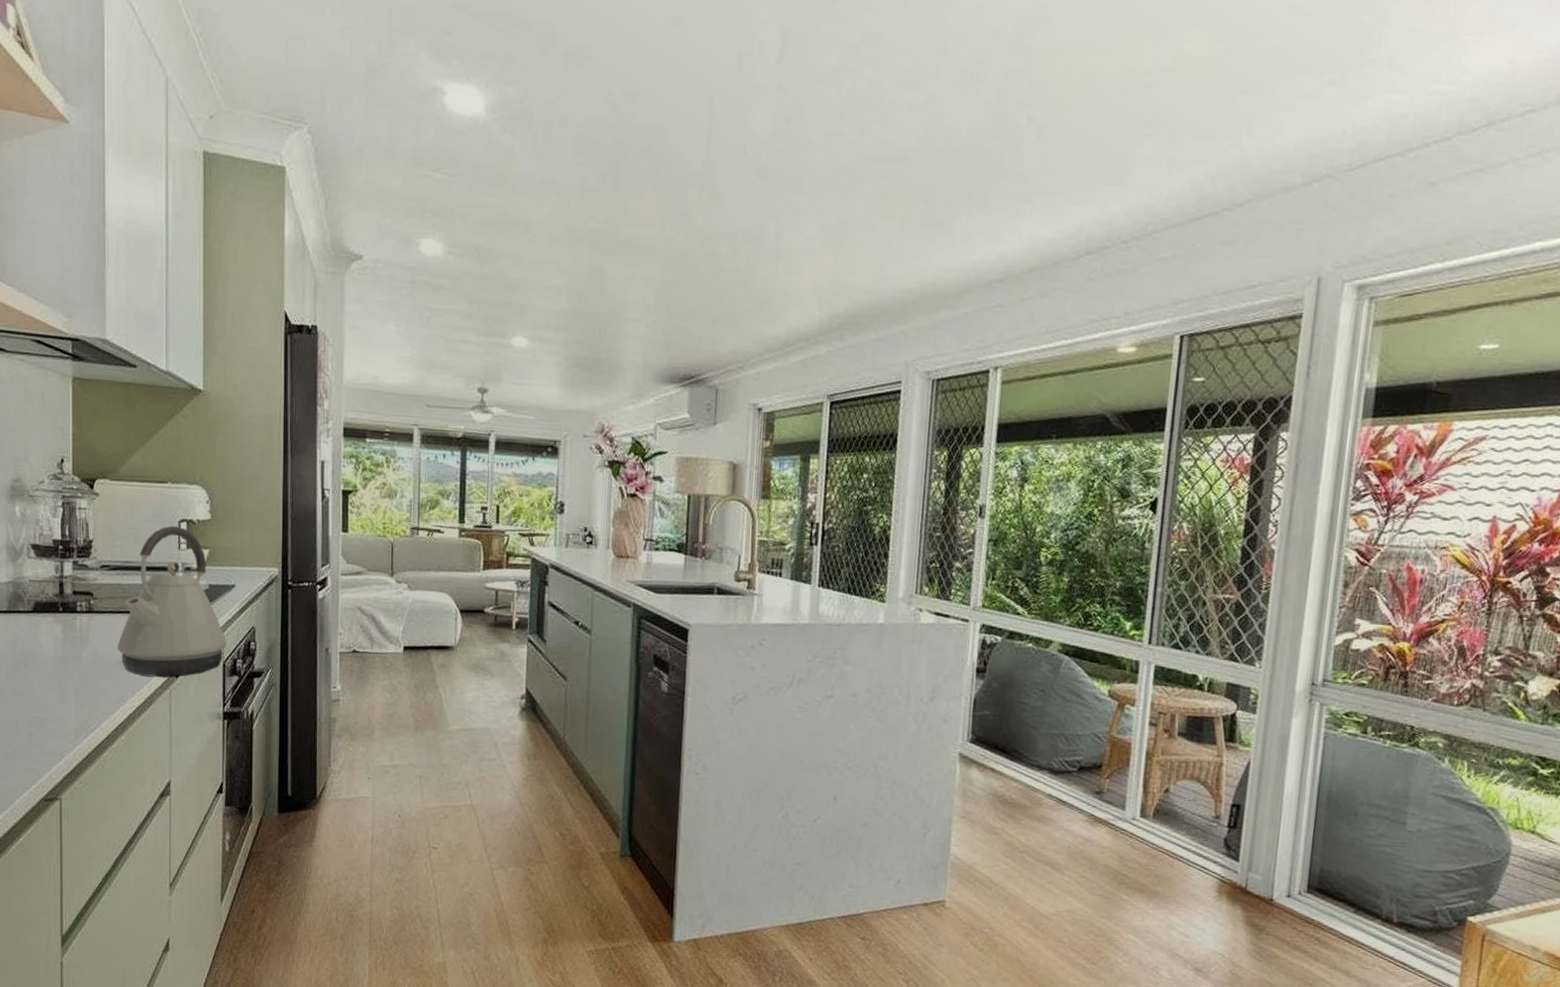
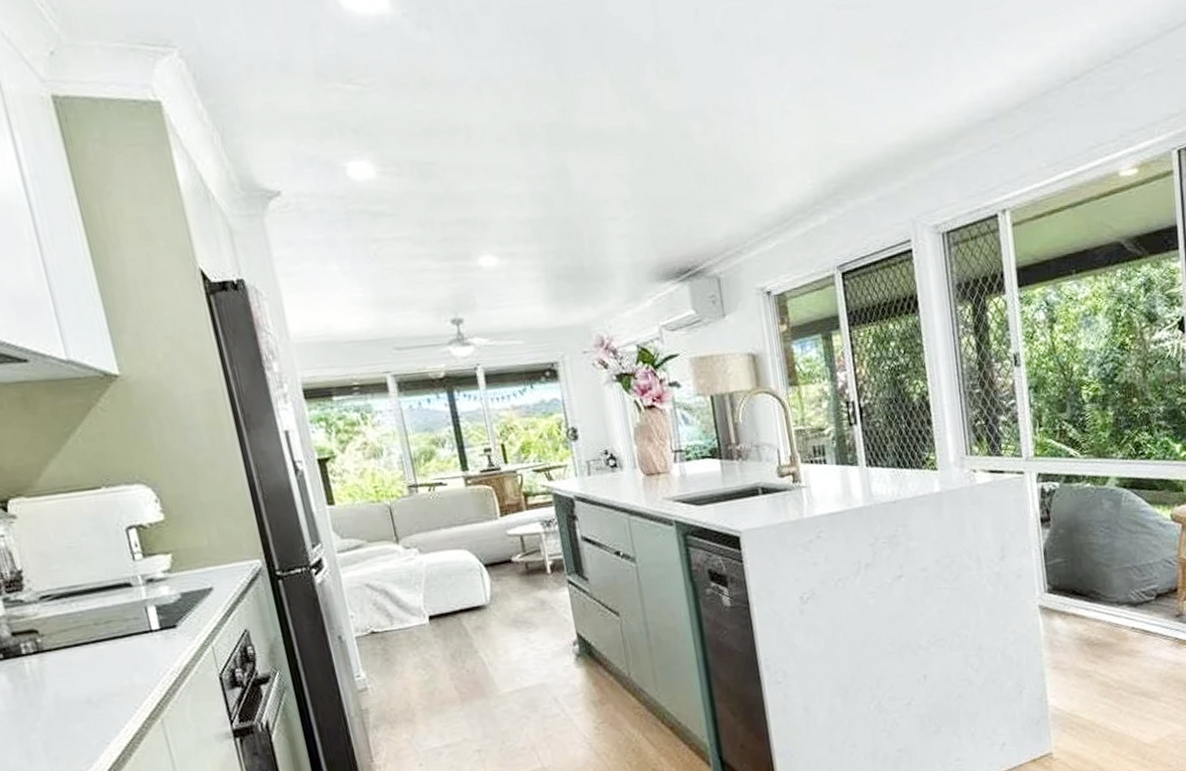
kettle: present [117,525,227,678] -> none [79,534,219,711]

